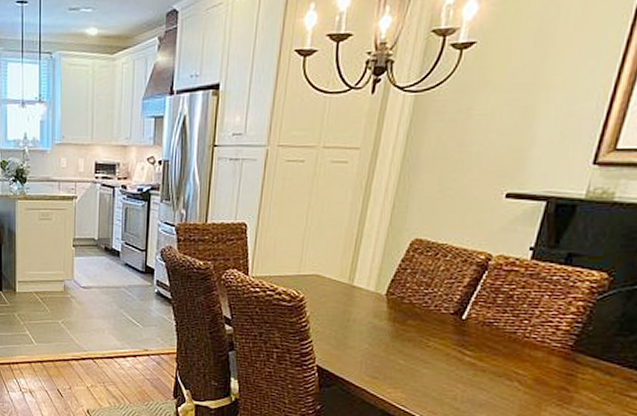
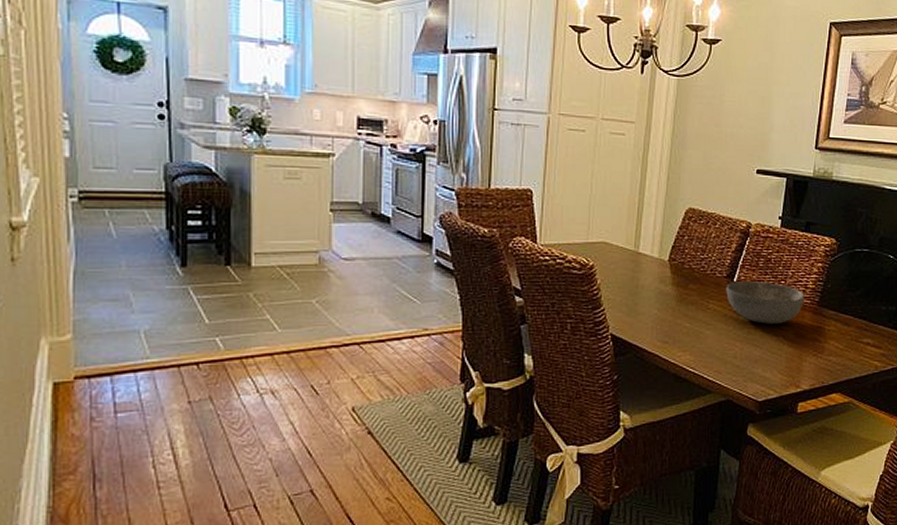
bowl: none [451,319,554,368] -> present [726,281,805,324]

